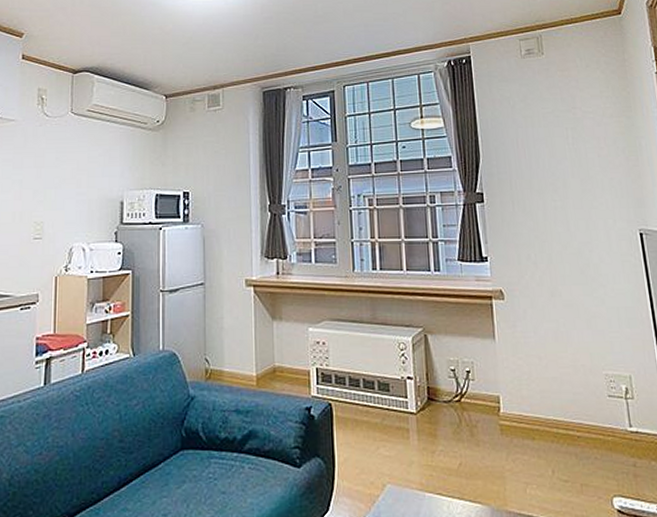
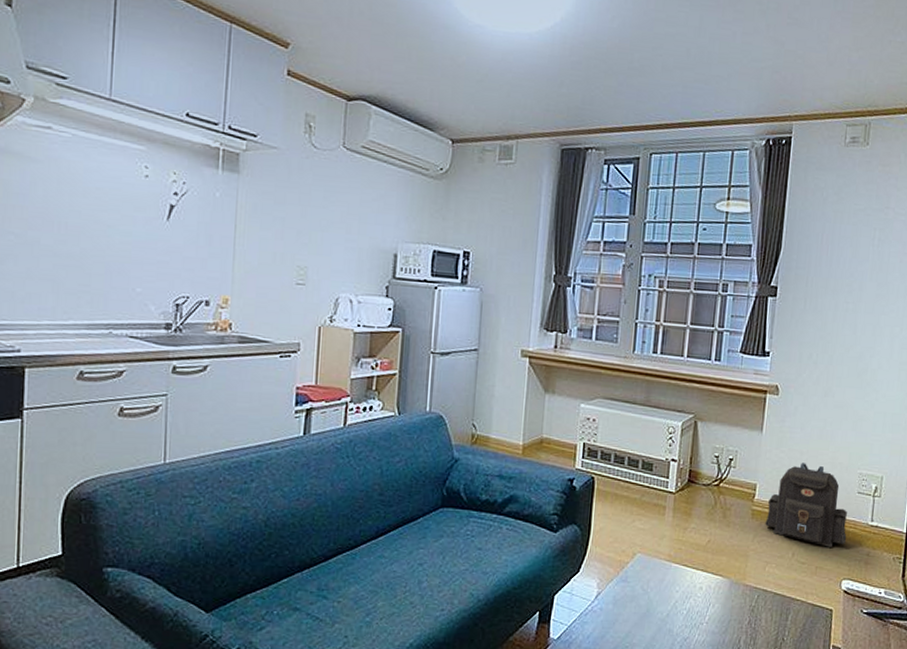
backpack: none [515,368,608,460] -> present [764,463,847,547]

